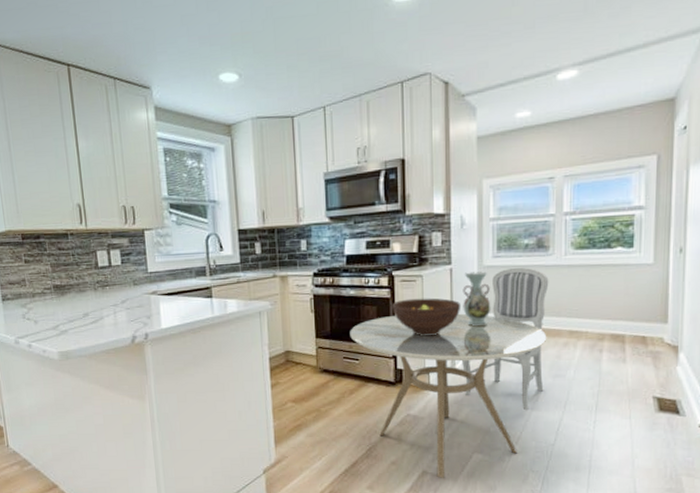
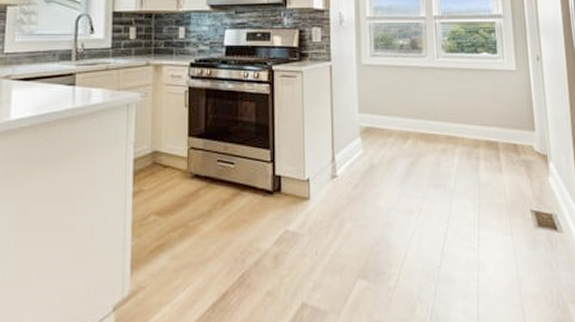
dining table: present [350,313,546,478] -> none [226,113,425,312]
fruit bowl: present [392,298,461,336] -> none [271,95,341,138]
dining chair: present [462,267,549,411] -> none [343,67,426,226]
vase: present [463,271,491,327] -> none [342,70,371,129]

